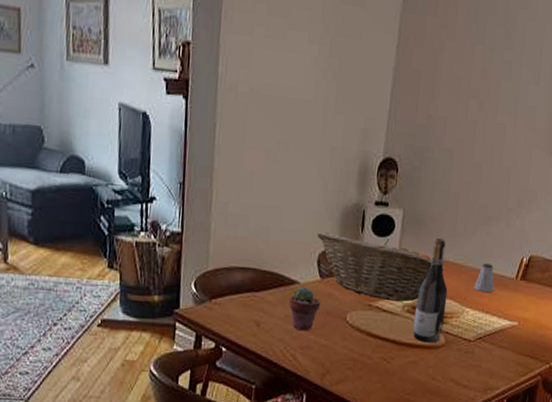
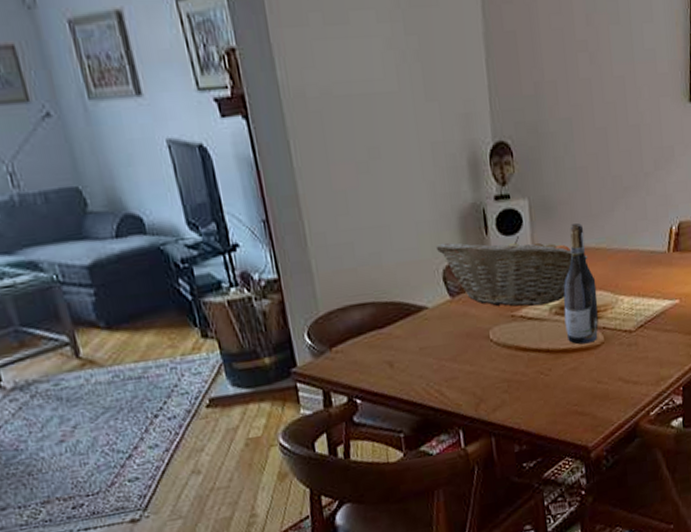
potted succulent: present [289,287,321,330] -> none [421,311,458,361]
saltshaker: present [474,263,494,292] -> none [624,240,647,274]

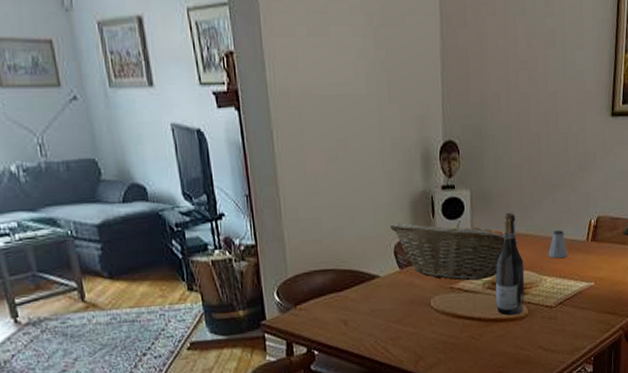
saltshaker: none [624,240,647,274] -> present [548,230,568,258]

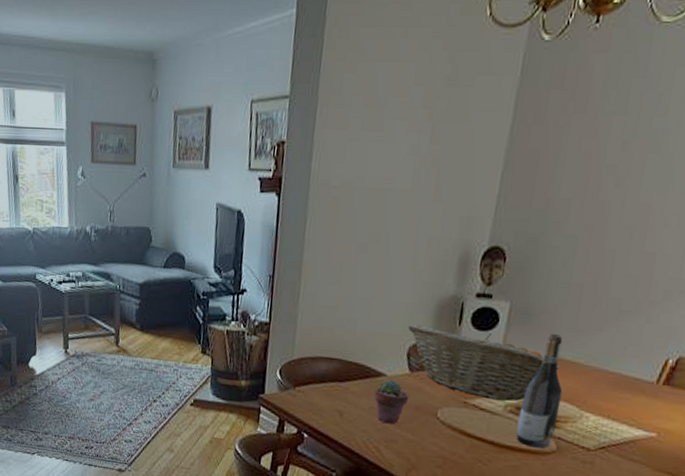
potted succulent: none [373,280,404,322] -> present [374,379,410,424]
saltshaker: present [548,230,568,258] -> none [597,363,626,397]

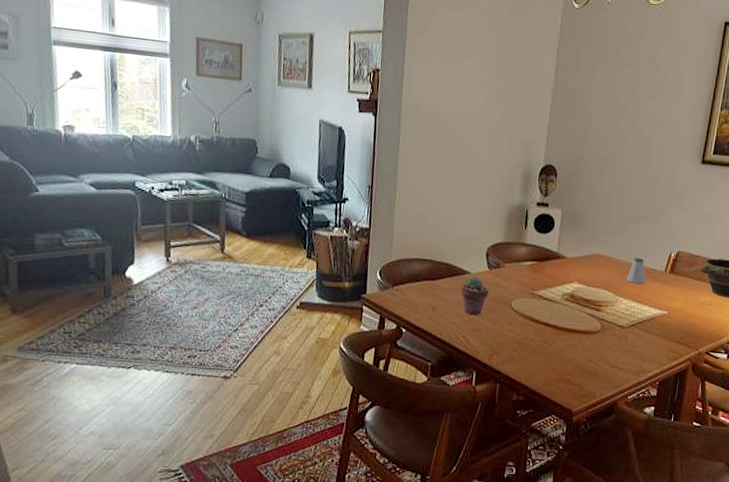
fruit basket: present [407,323,560,401] -> none [485,228,600,291]
wine bottle: present [516,334,563,449] -> none [572,235,603,329]
saltshaker: none [597,363,626,397] -> present [626,258,645,284]

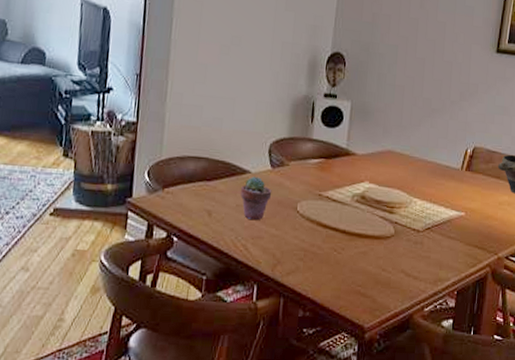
saltshaker: present [626,258,645,284] -> none [421,154,441,183]

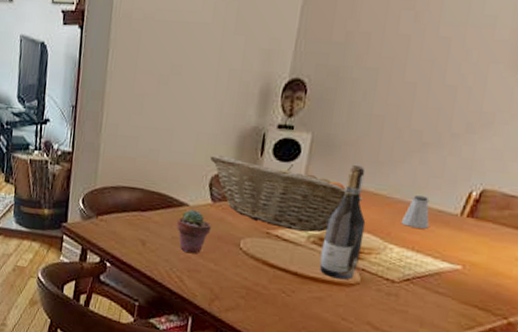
fruit basket: none [268,121,393,192] -> present [209,154,363,232]
wine bottle: none [363,129,396,233] -> present [319,165,366,280]
saltshaker: none [421,154,441,183] -> present [401,195,430,229]

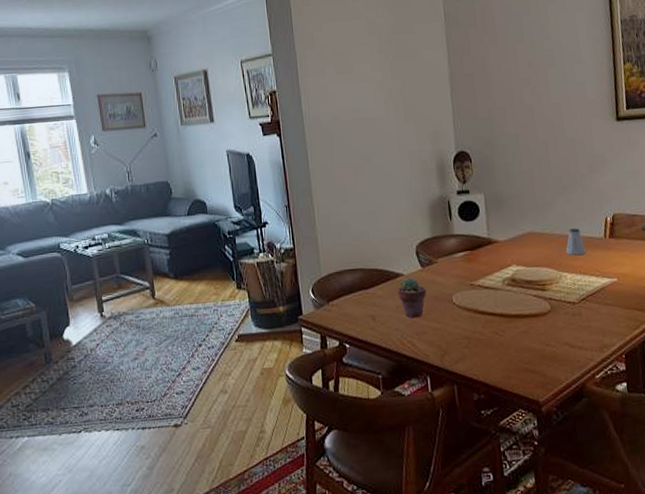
fruit basket: present [209,154,363,232] -> none [410,221,535,278]
wine bottle: present [319,165,366,280] -> none [514,213,545,312]

